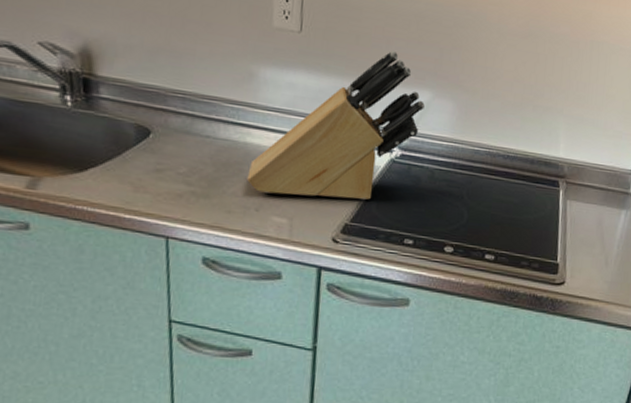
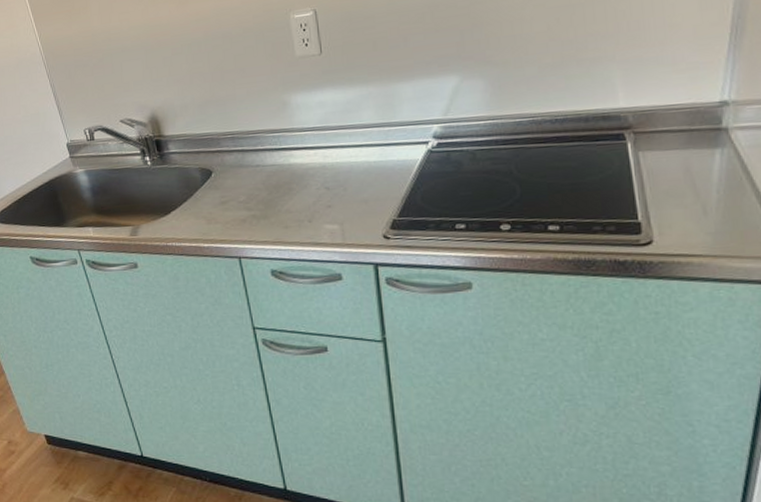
knife block: present [247,50,425,201] -> none [296,46,454,205]

